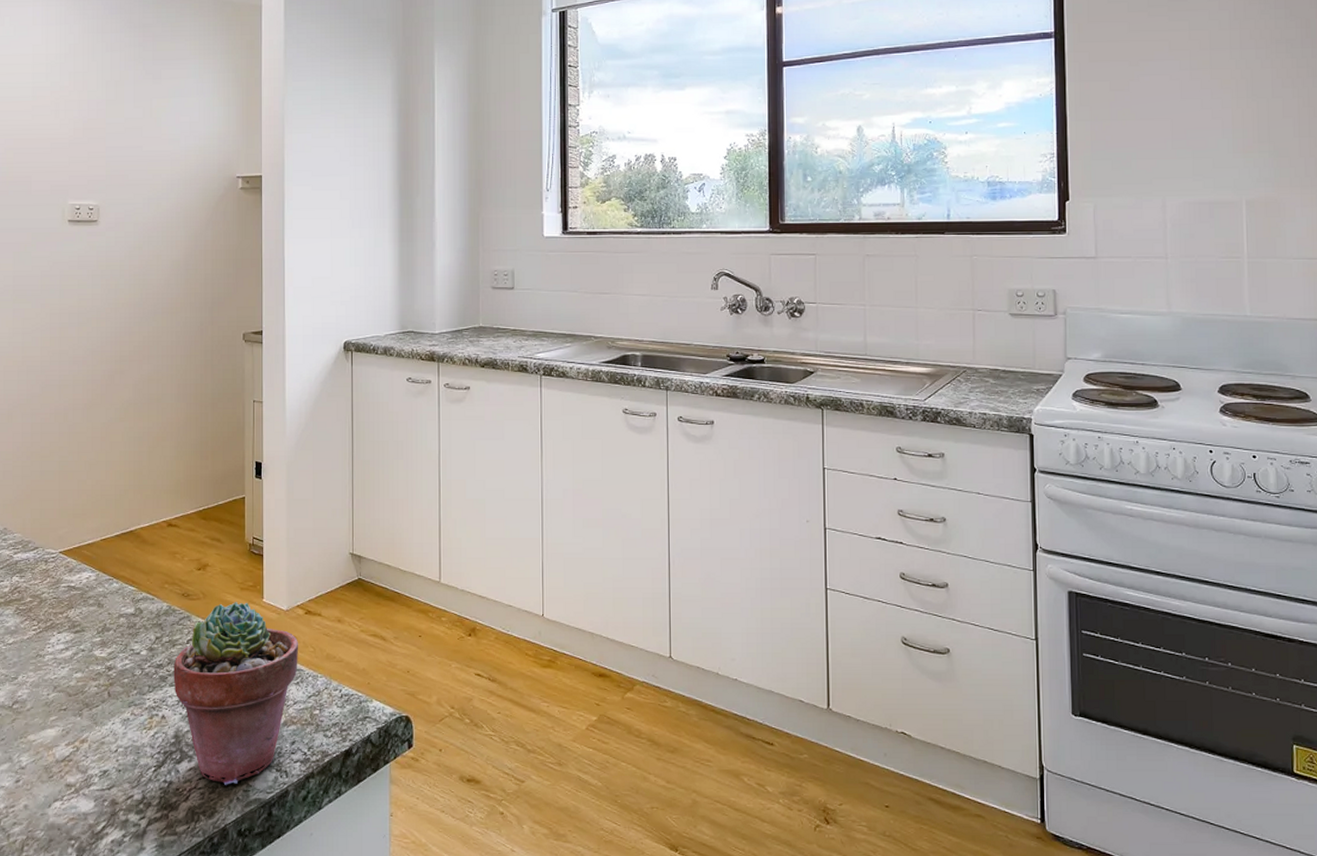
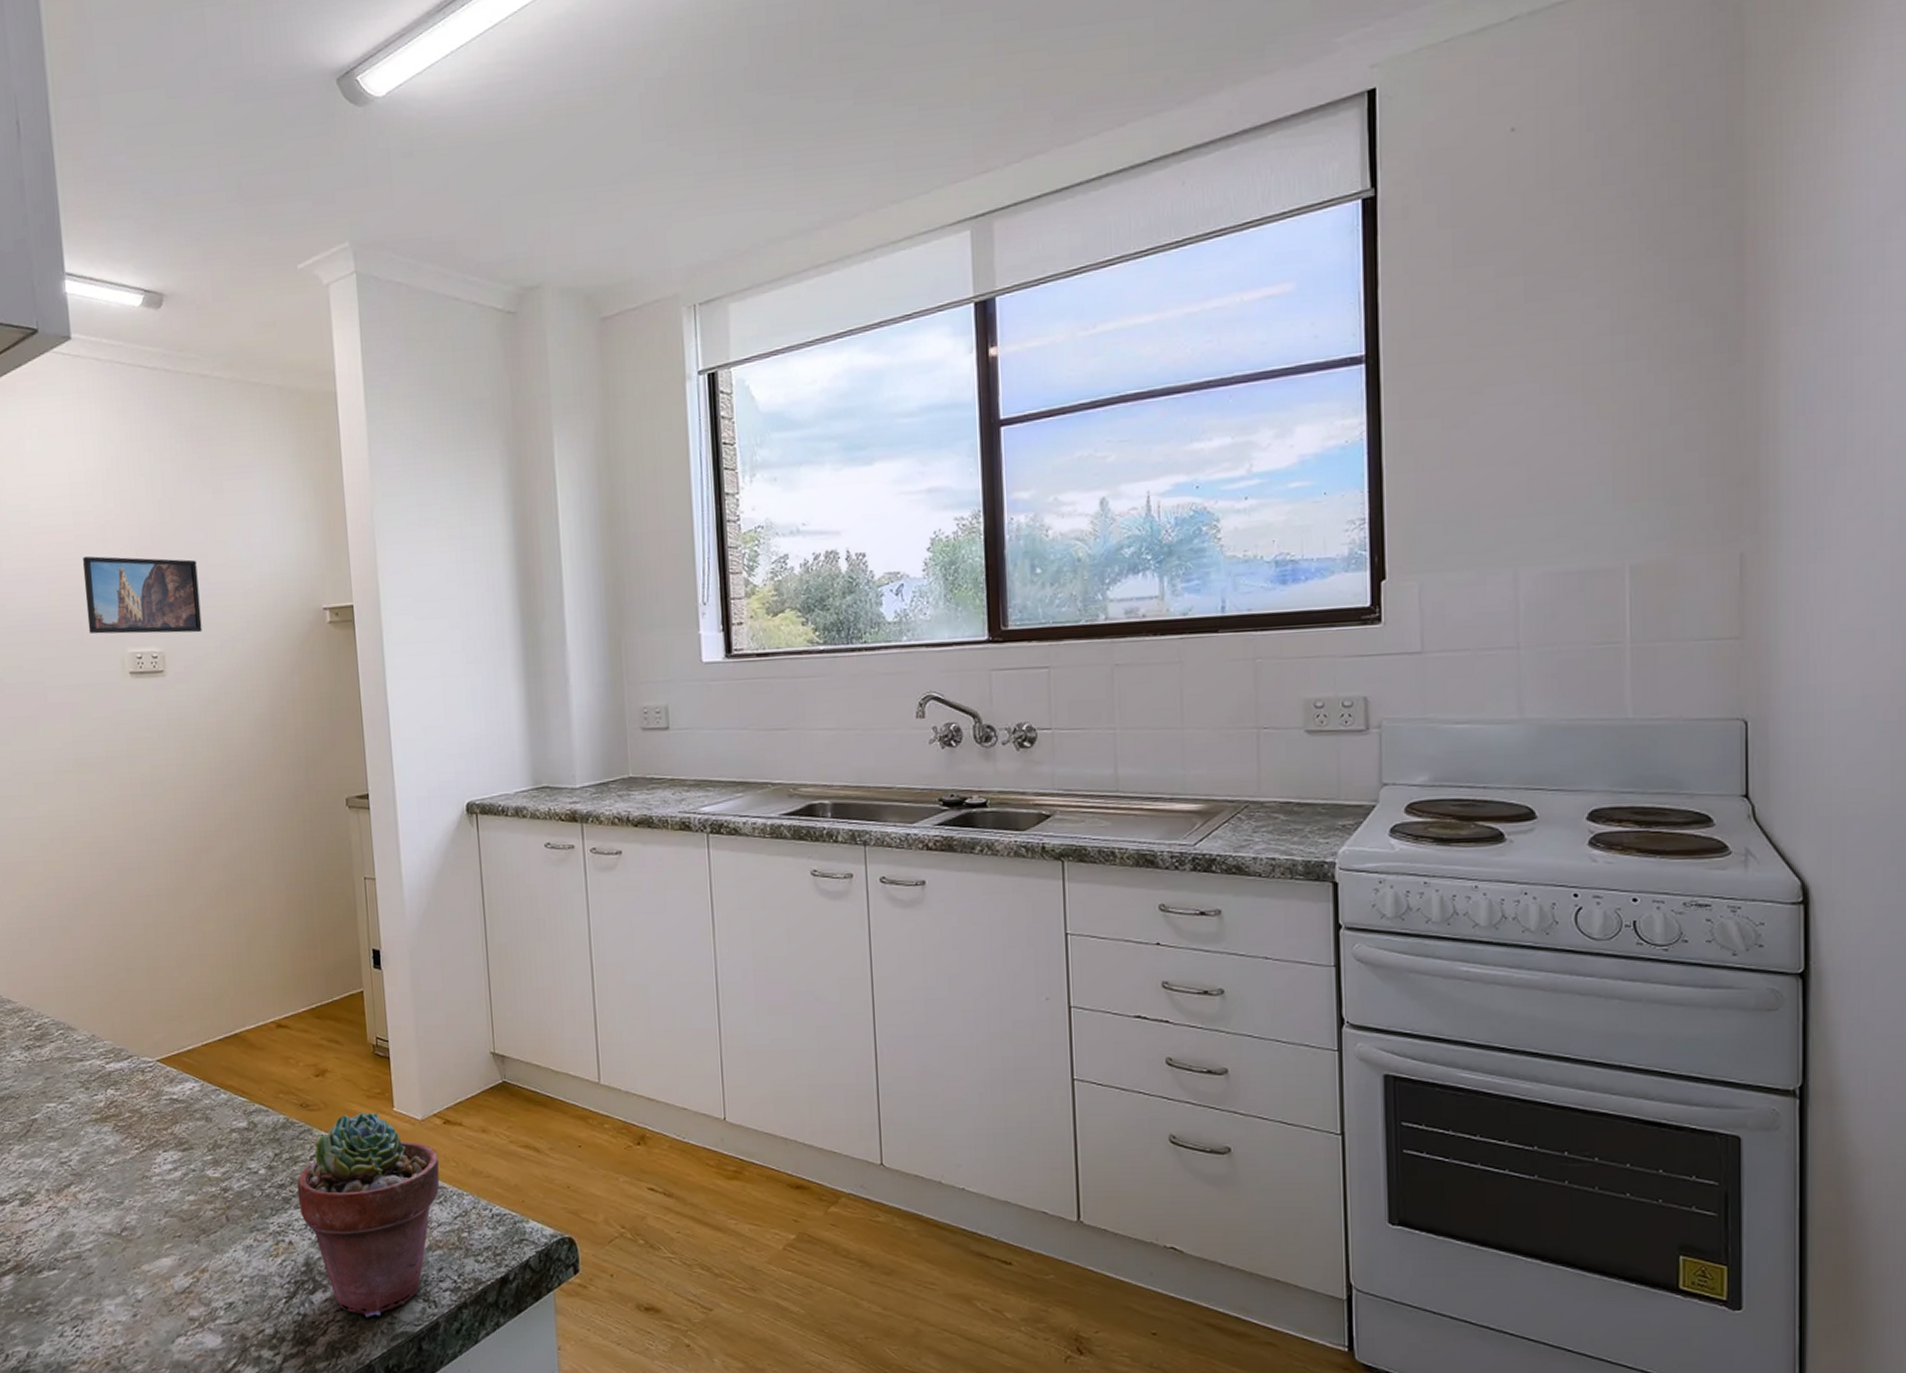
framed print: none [36,123,134,191] -> present [82,556,202,634]

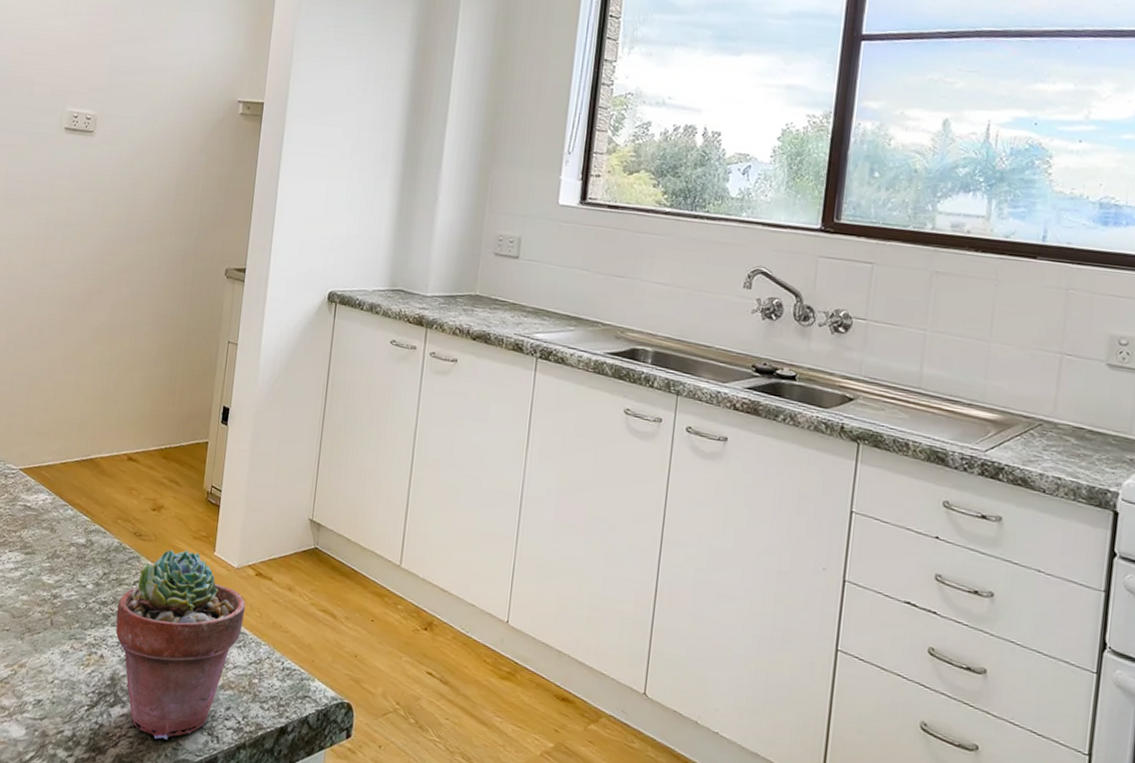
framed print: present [82,556,202,634] -> none [38,23,139,104]

